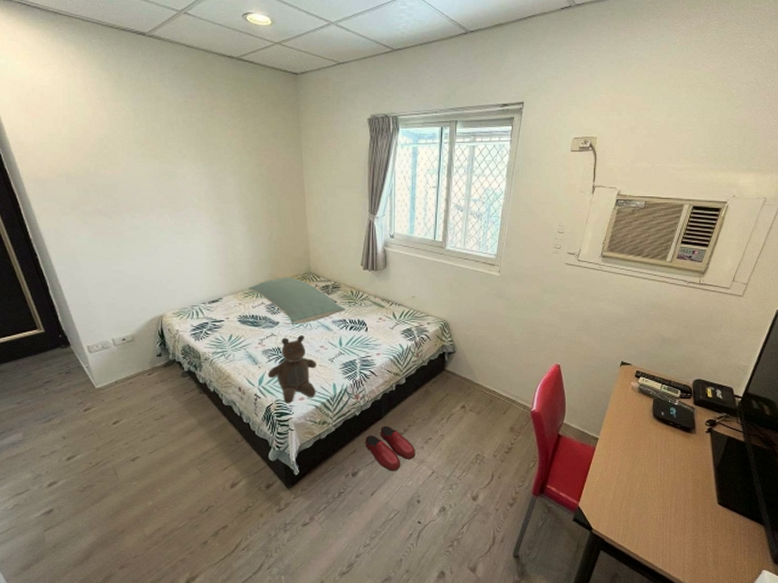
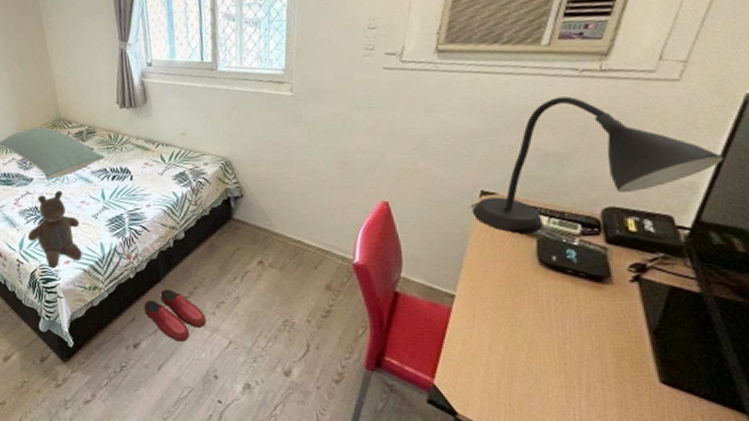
desk lamp: none [613,299,763,394] -> present [469,96,724,233]

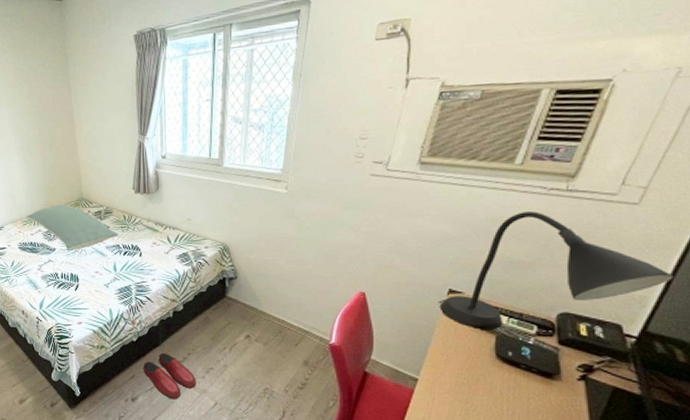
stuffed animal: present [27,190,82,269] -> none [47,261,93,328]

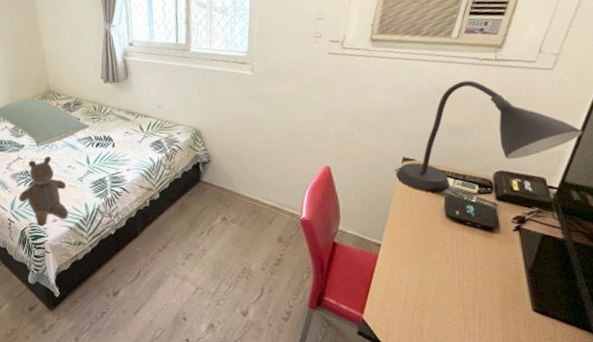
stuffed animal: none [47,261,93,328] -> present [18,156,69,227]
slippers: present [143,353,196,400] -> none [123,243,177,289]

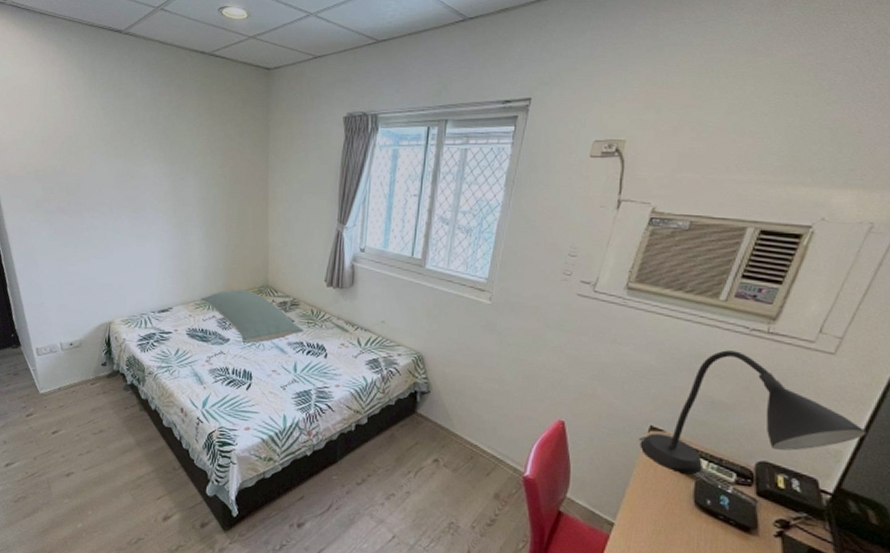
stuffed animal: present [18,156,69,227] -> none [212,356,268,433]

